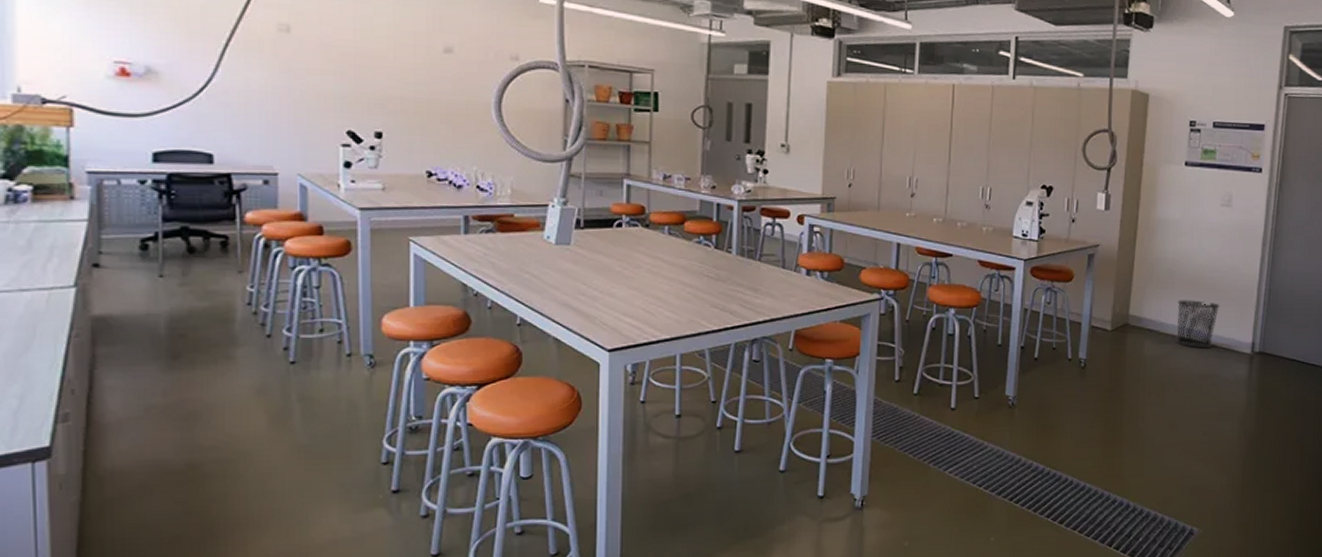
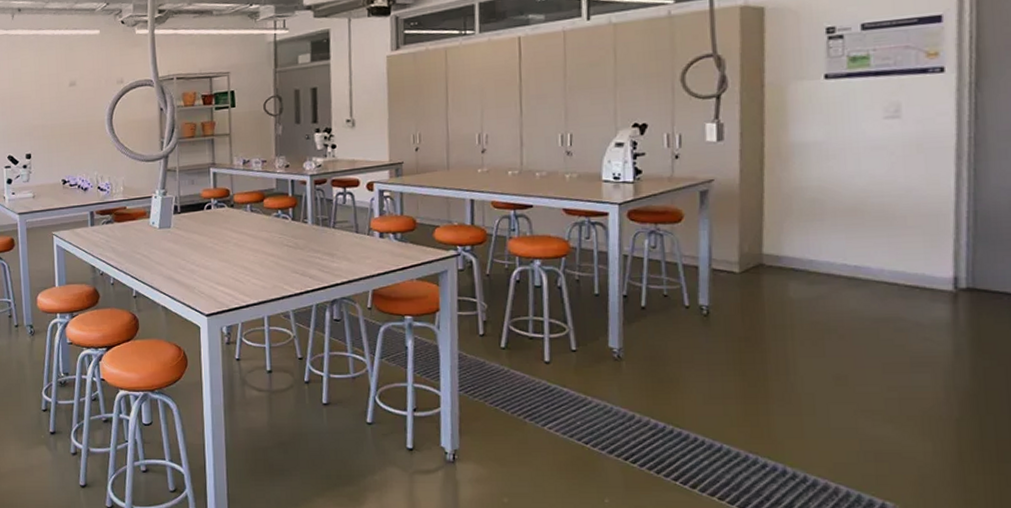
waste bin: present [1176,300,1220,347] -> none [831,231,898,287]

